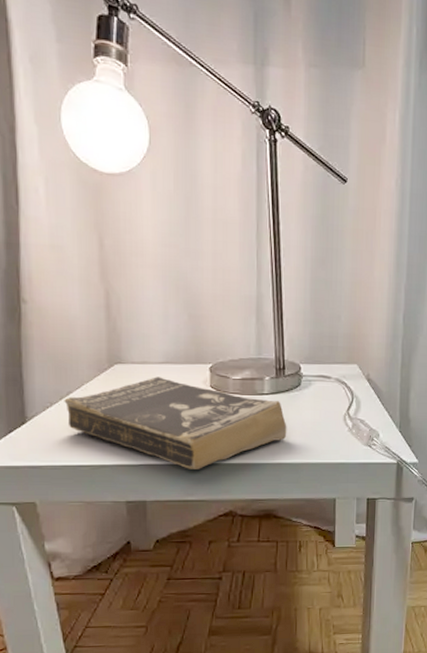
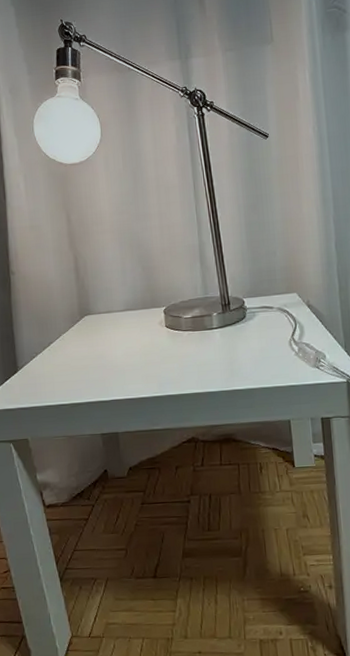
book: present [64,377,287,469] -> none [46,322,238,402]

